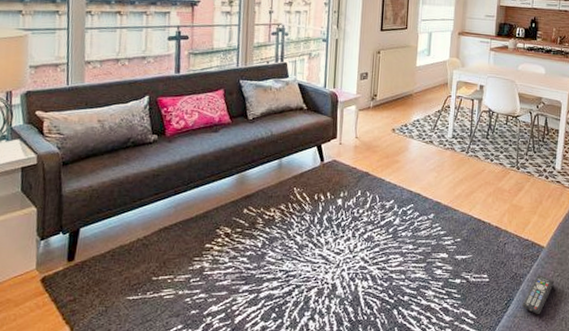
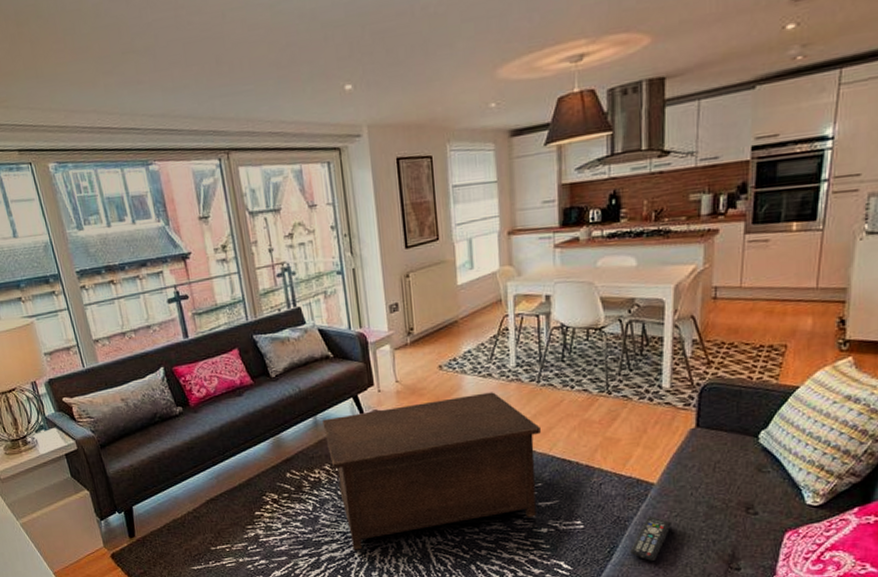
cabinet: none [286,156,465,289] -> present [322,392,541,550]

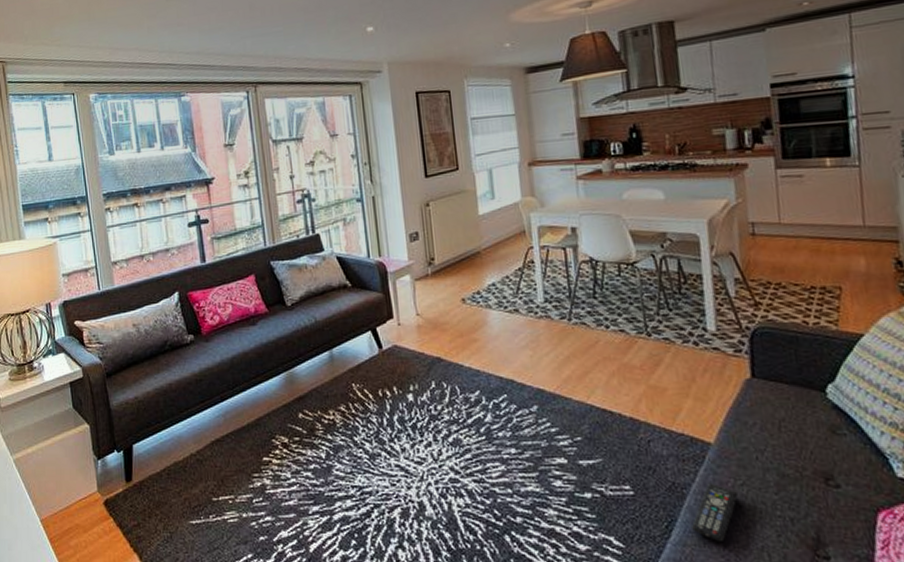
cabinet: present [322,392,541,550] -> none [338,329,578,510]

